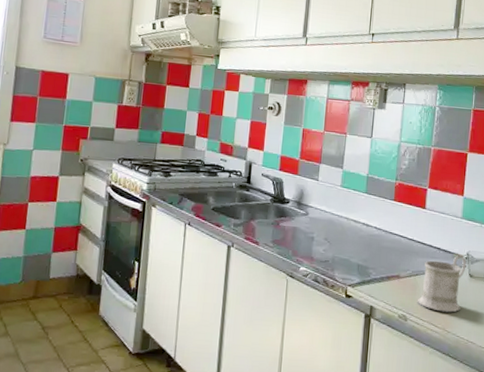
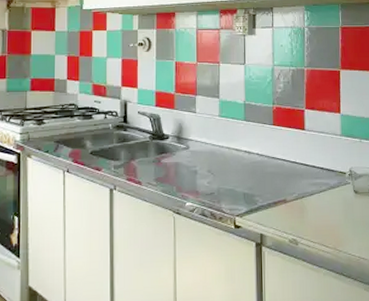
mug: present [418,253,467,313] -> none [307,170,350,232]

